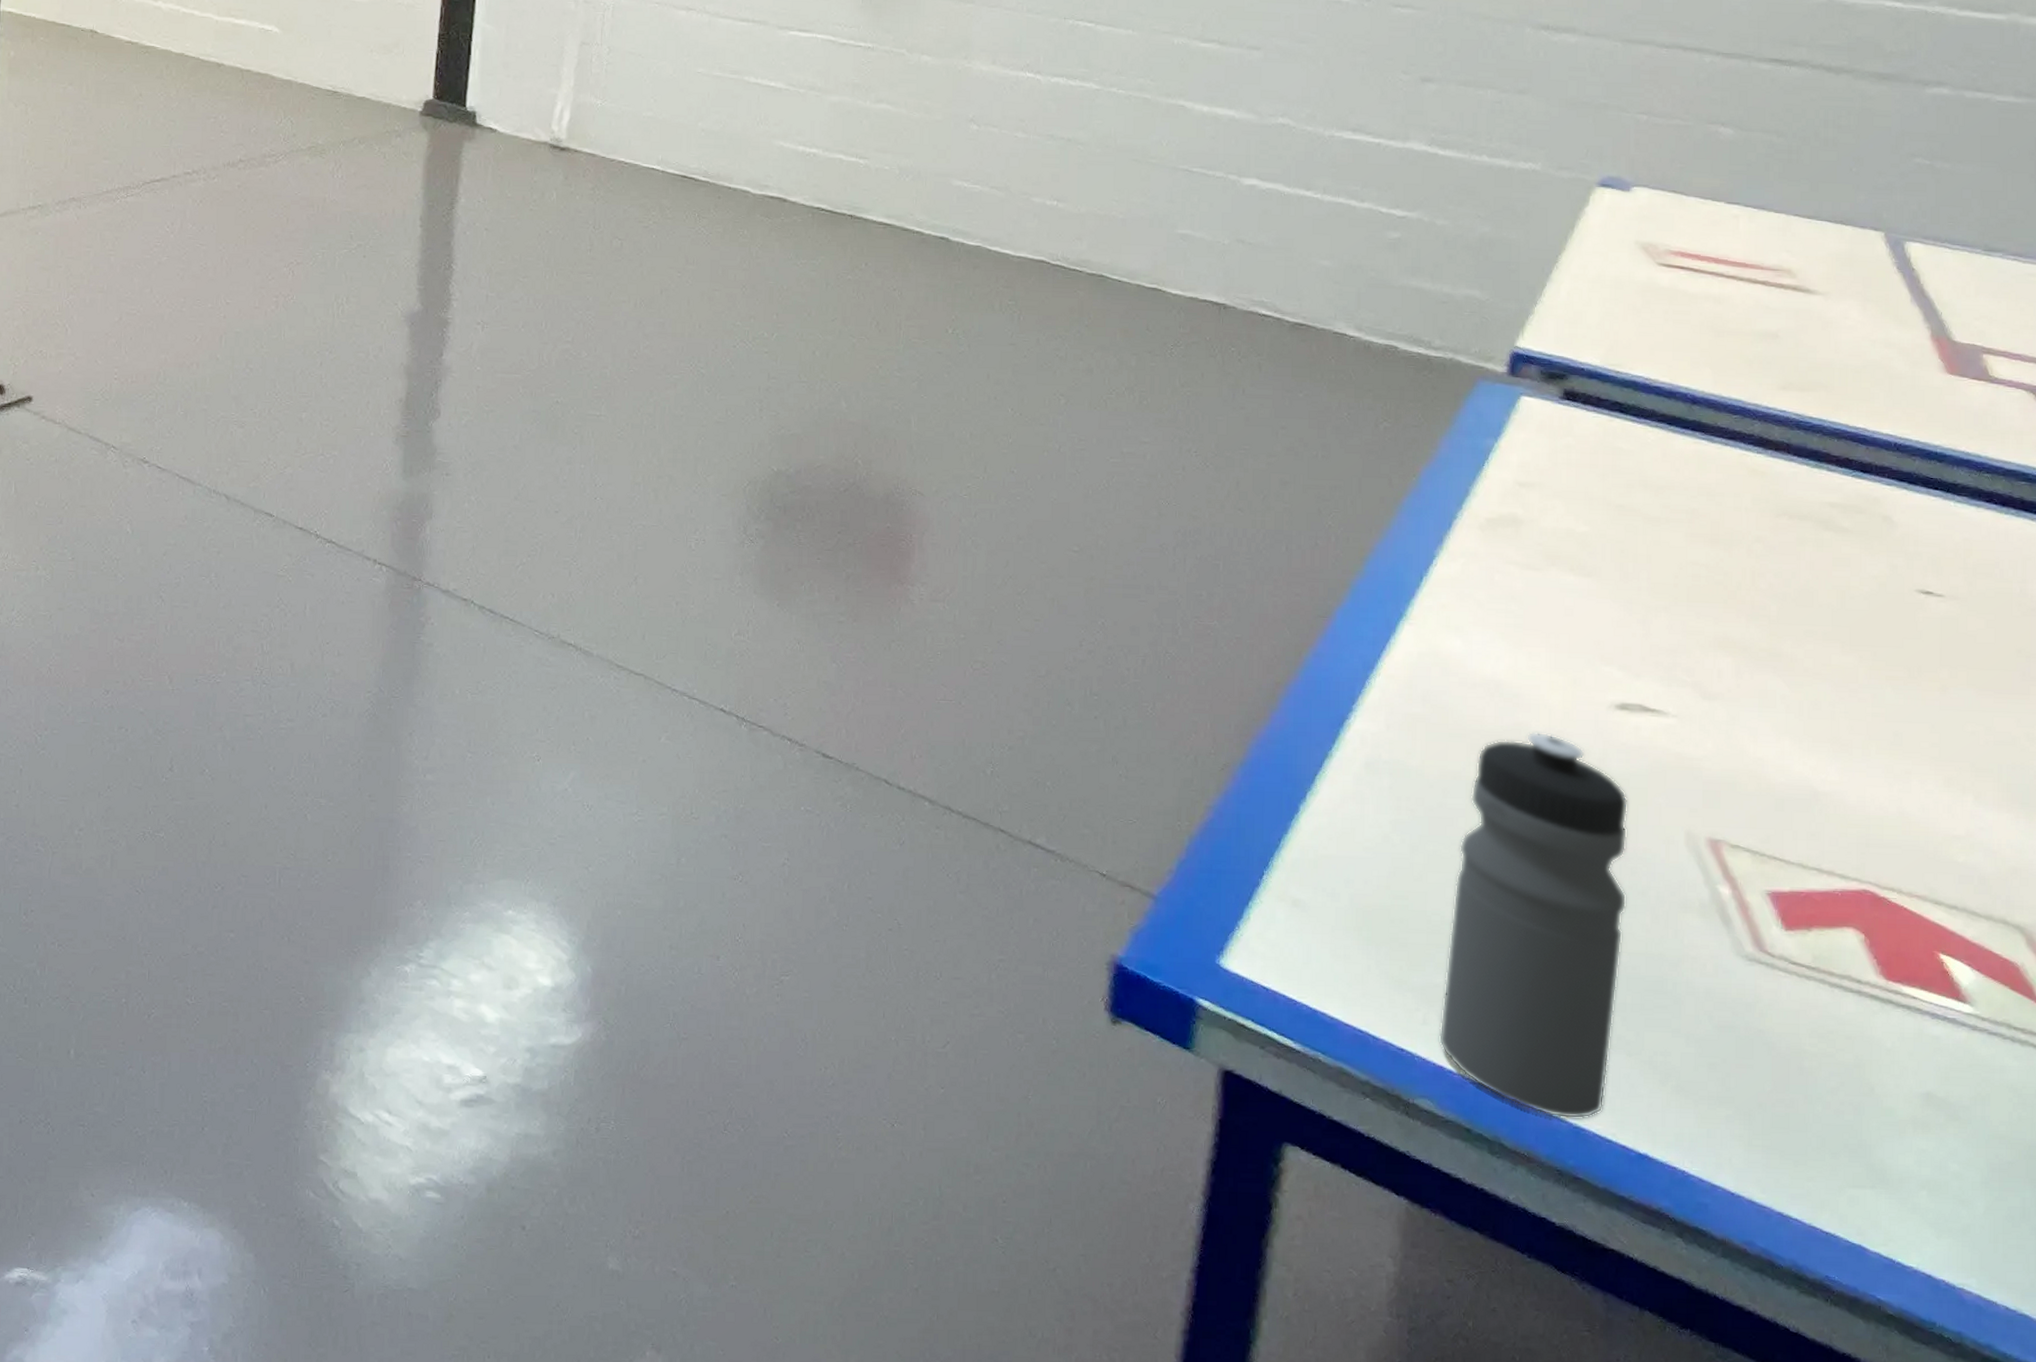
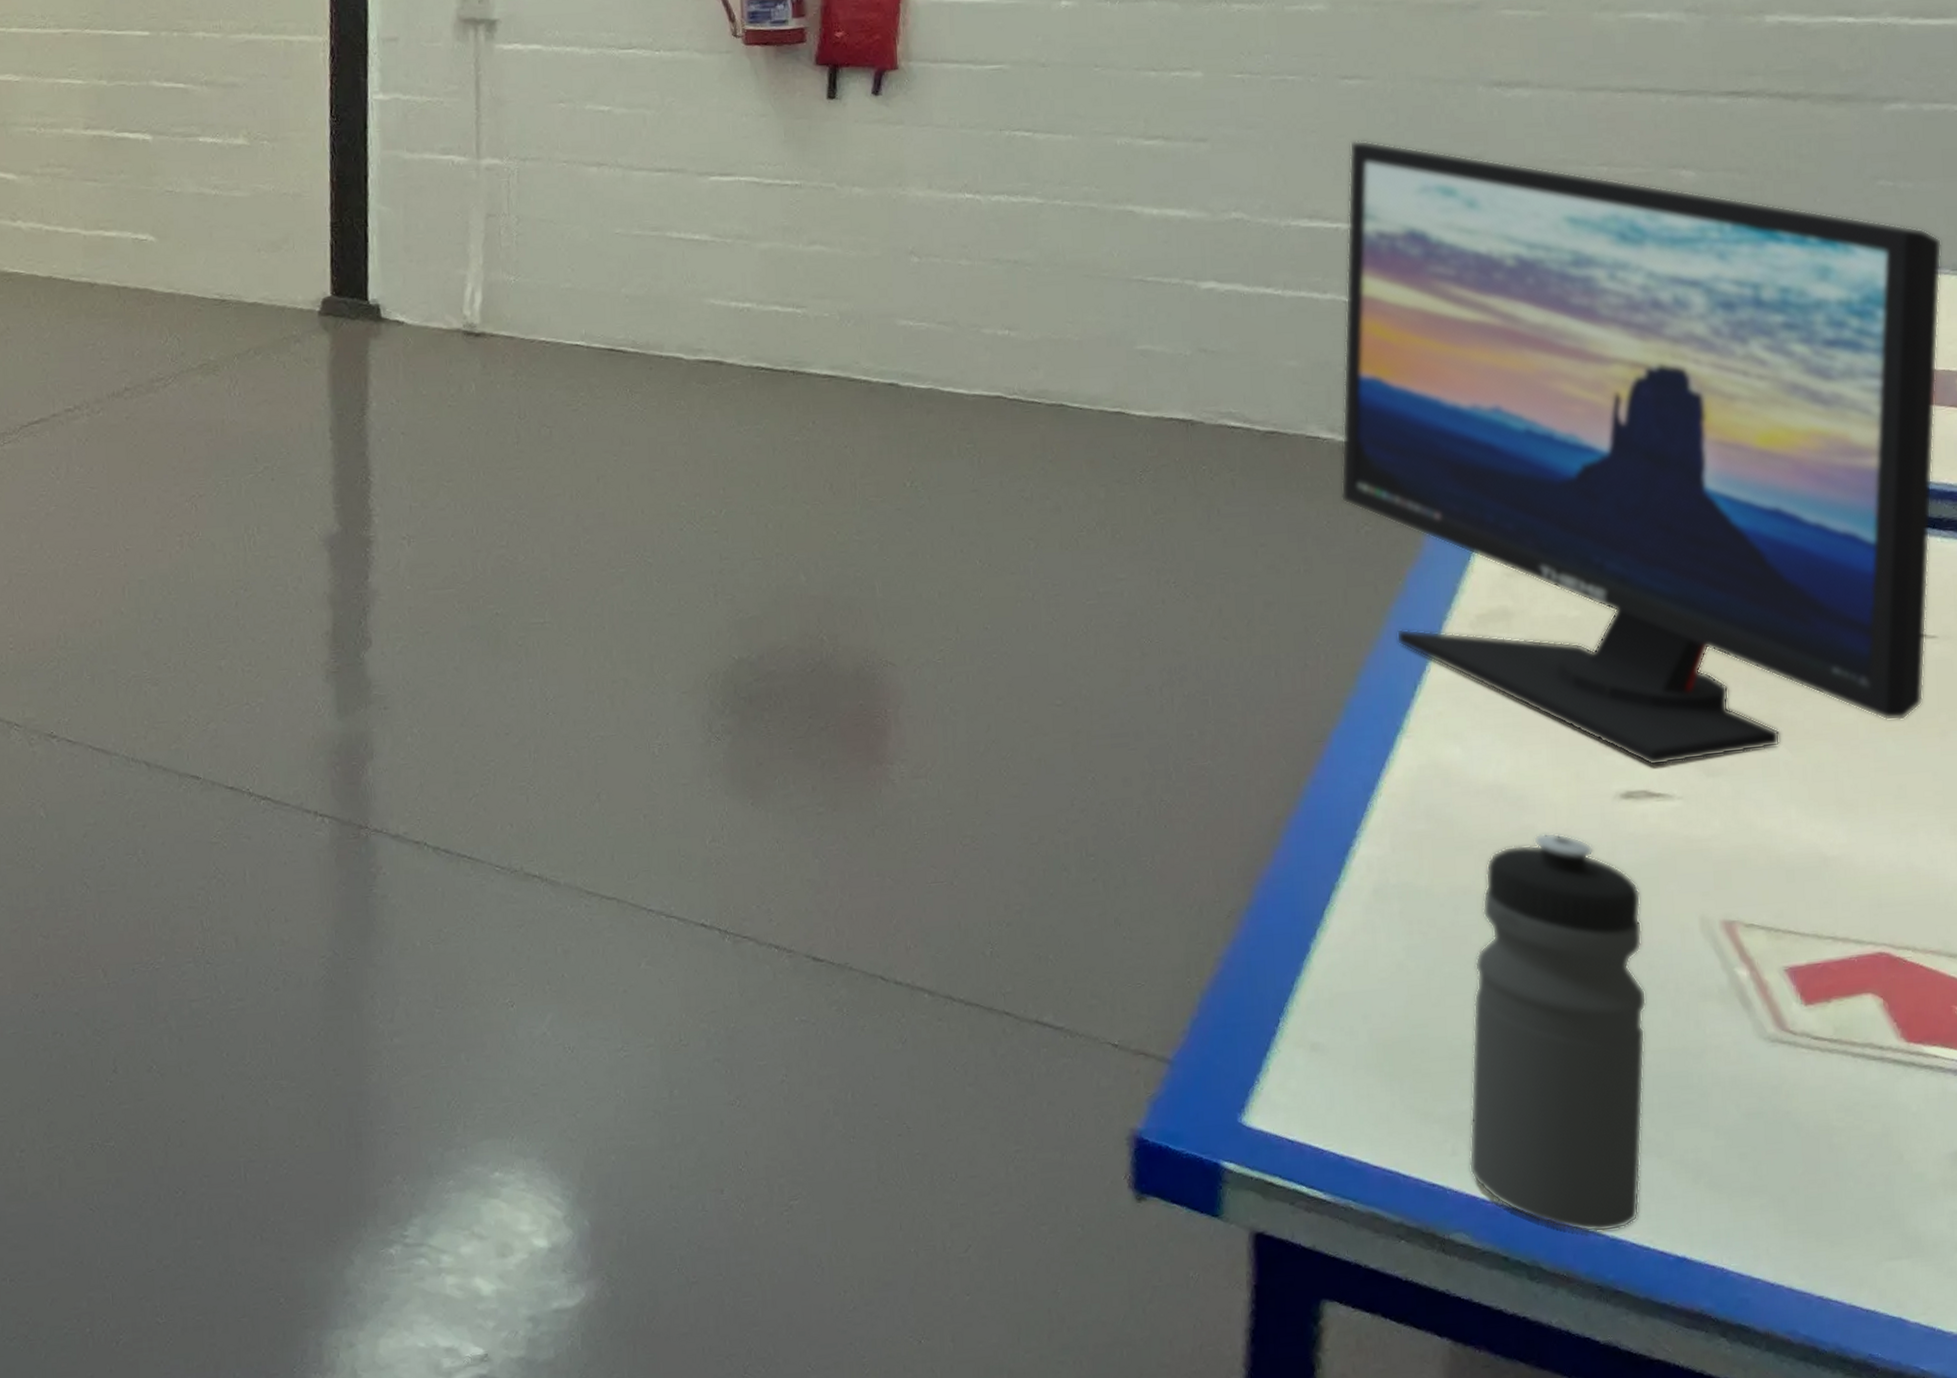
computer monitor: none [1362,65,1976,683] -> present [1340,140,1942,766]

